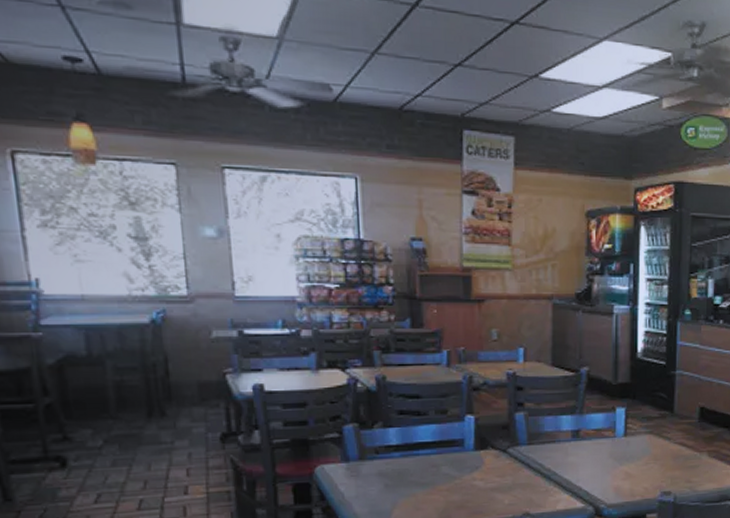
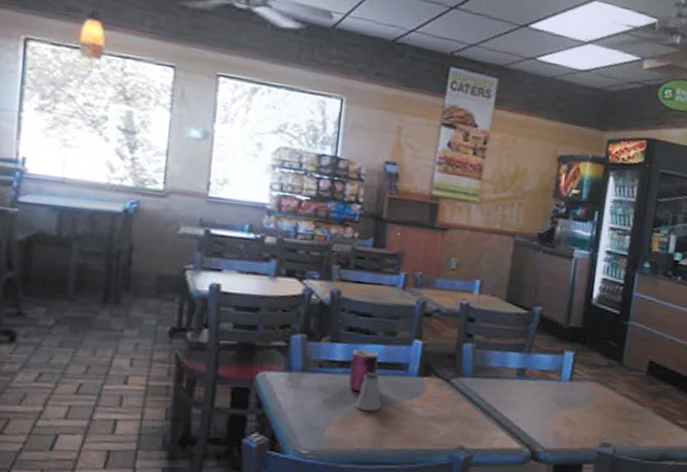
can: none [406,430,434,473] -> present [348,349,379,392]
saltshaker: none [417,452,443,490] -> present [355,372,382,411]

